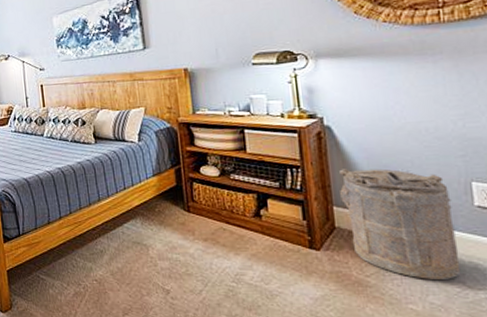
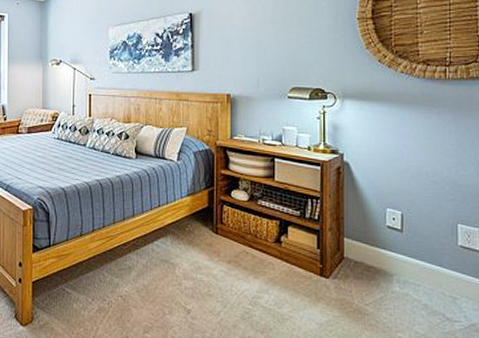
laundry hamper: present [339,169,461,279] -> none [351,203,442,311]

